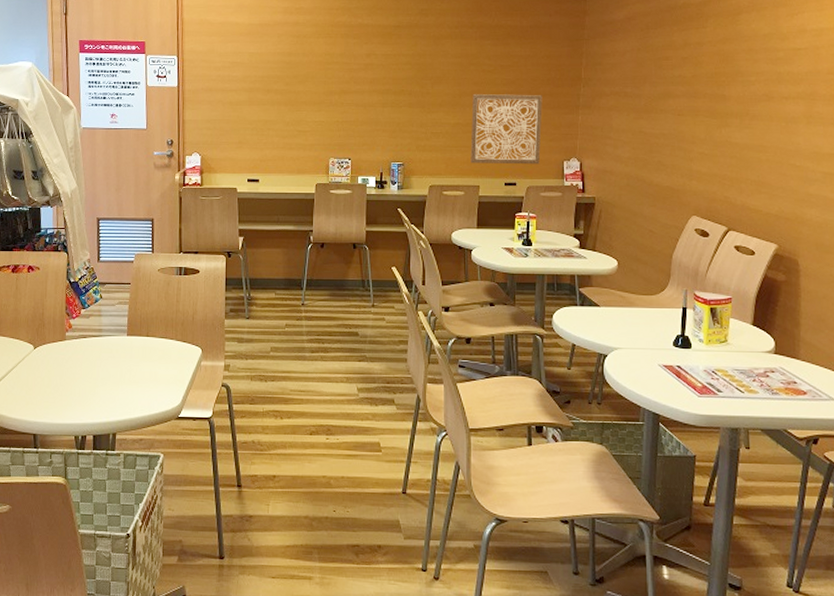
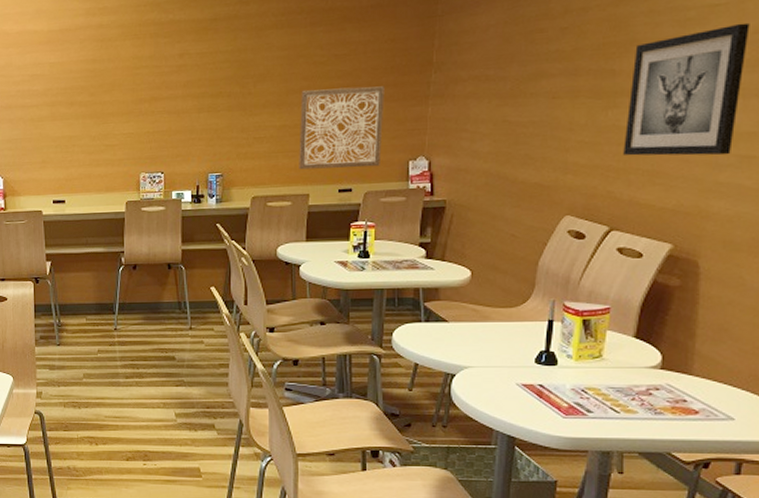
wall art: none [735,65,824,172] -> present [623,22,750,156]

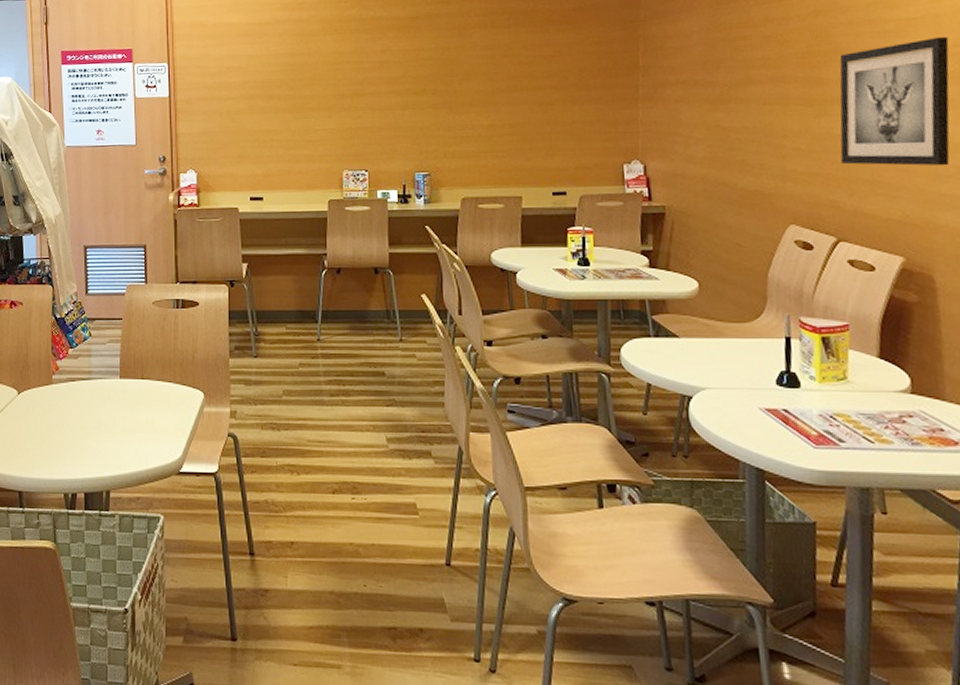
wall art: present [299,86,385,170] -> none [508,87,595,171]

